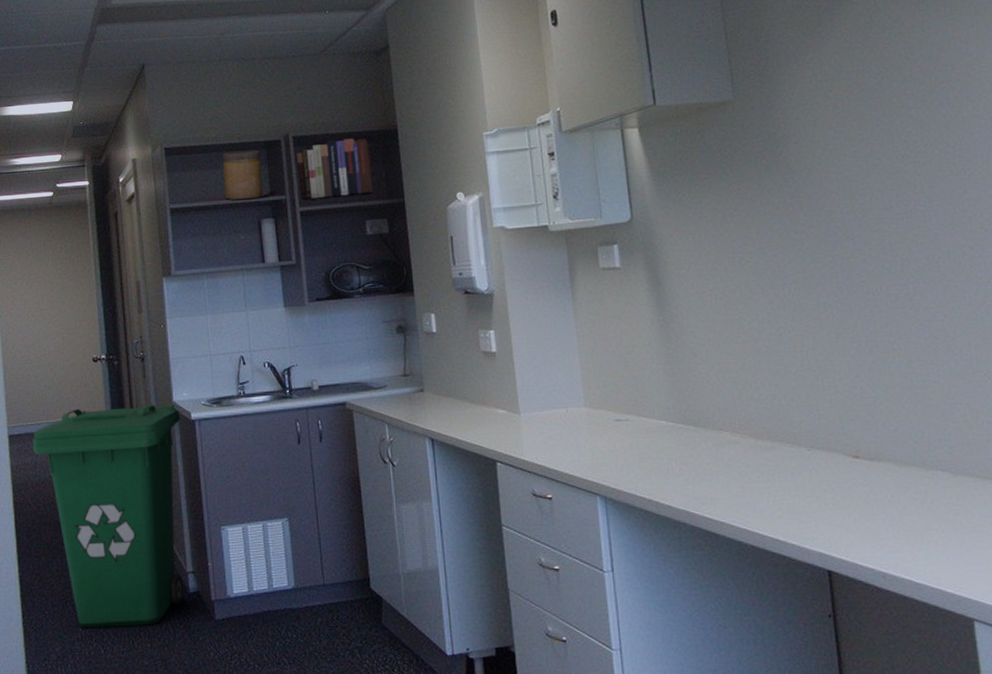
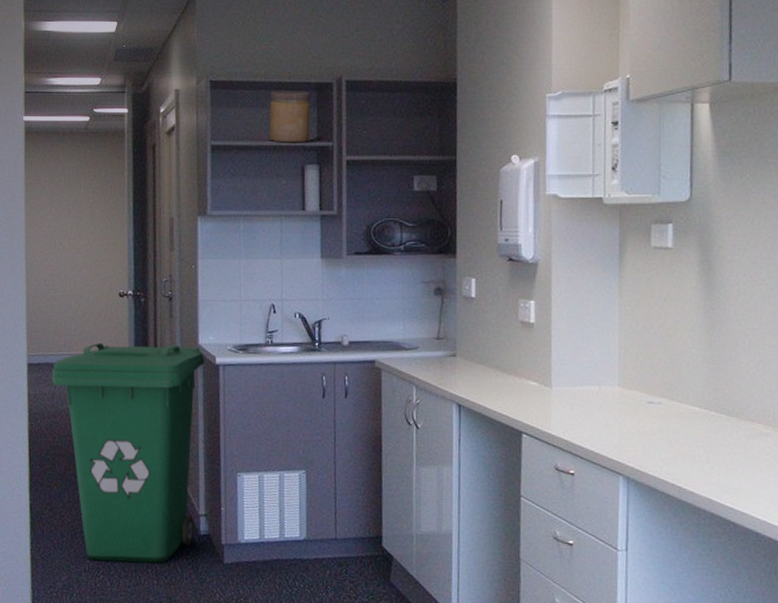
books: present [297,138,374,201] -> none [348,88,426,150]

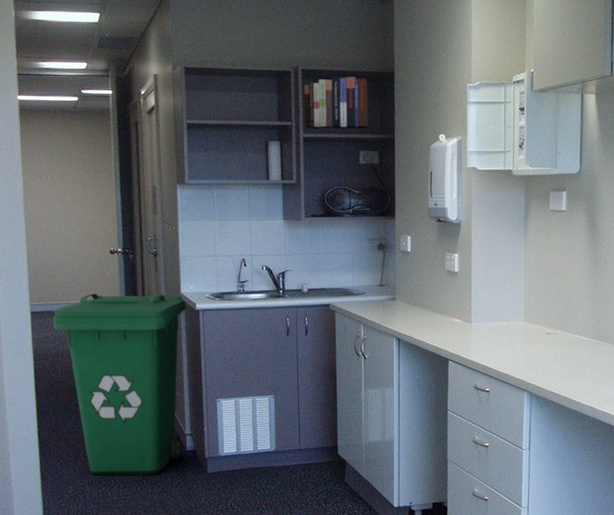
jar: present [269,90,311,143] -> none [236,77,272,123]
books: none [348,88,426,150] -> present [304,76,369,129]

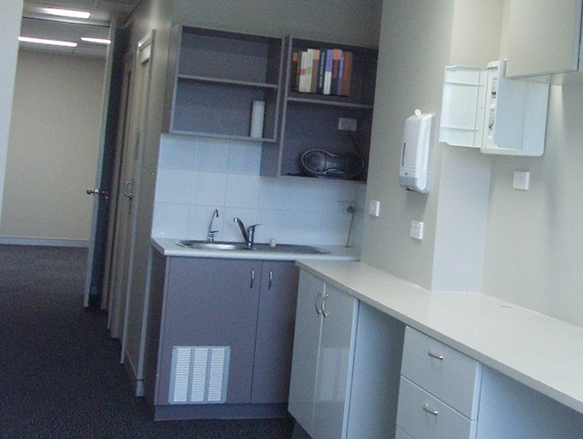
recycling bin: present [53,293,189,476] -> none [19,230,158,420]

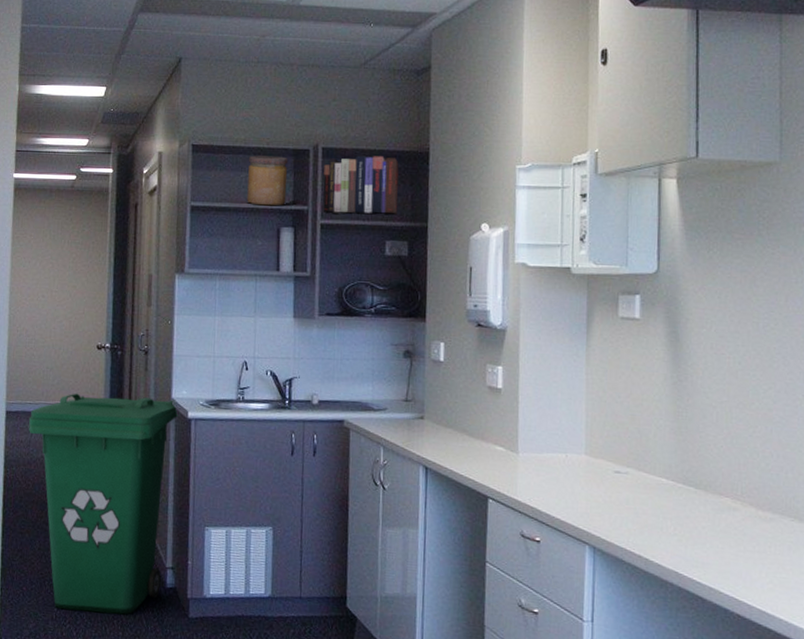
recycling bin: none [19,230,158,420] -> present [29,393,180,615]
jar: none [226,39,264,83] -> present [247,155,289,206]

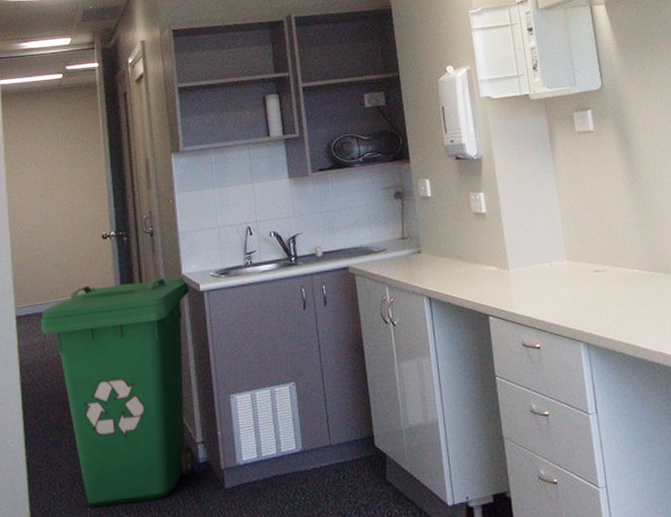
jar: present [247,155,289,206] -> none [227,30,268,79]
books: present [323,155,399,216] -> none [298,18,371,77]

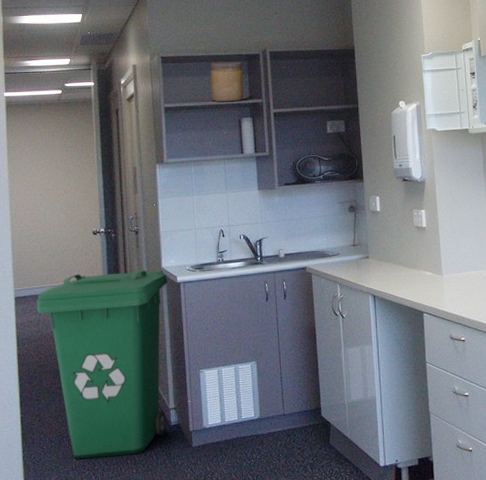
jar: none [227,30,268,79] -> present [209,61,244,102]

